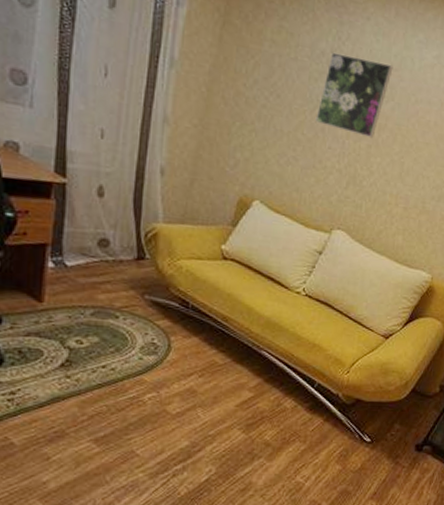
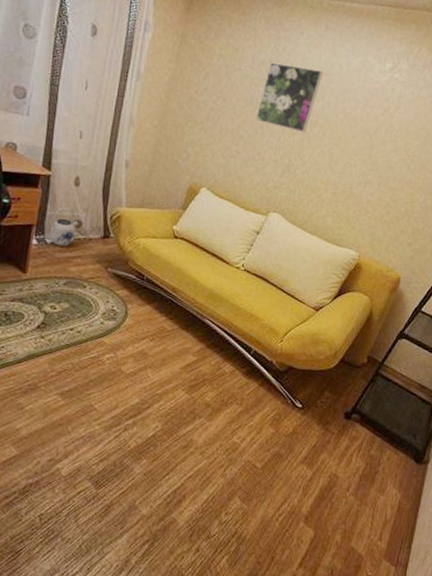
teapot: none [69,223,105,270] -> present [49,207,79,247]

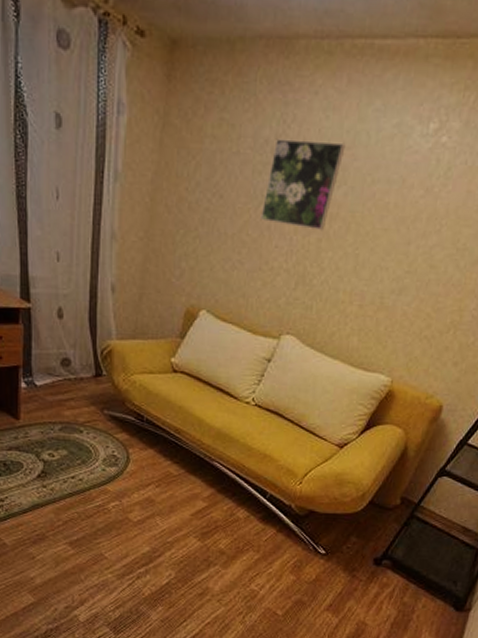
teapot: present [49,207,79,247] -> none [37,345,67,389]

